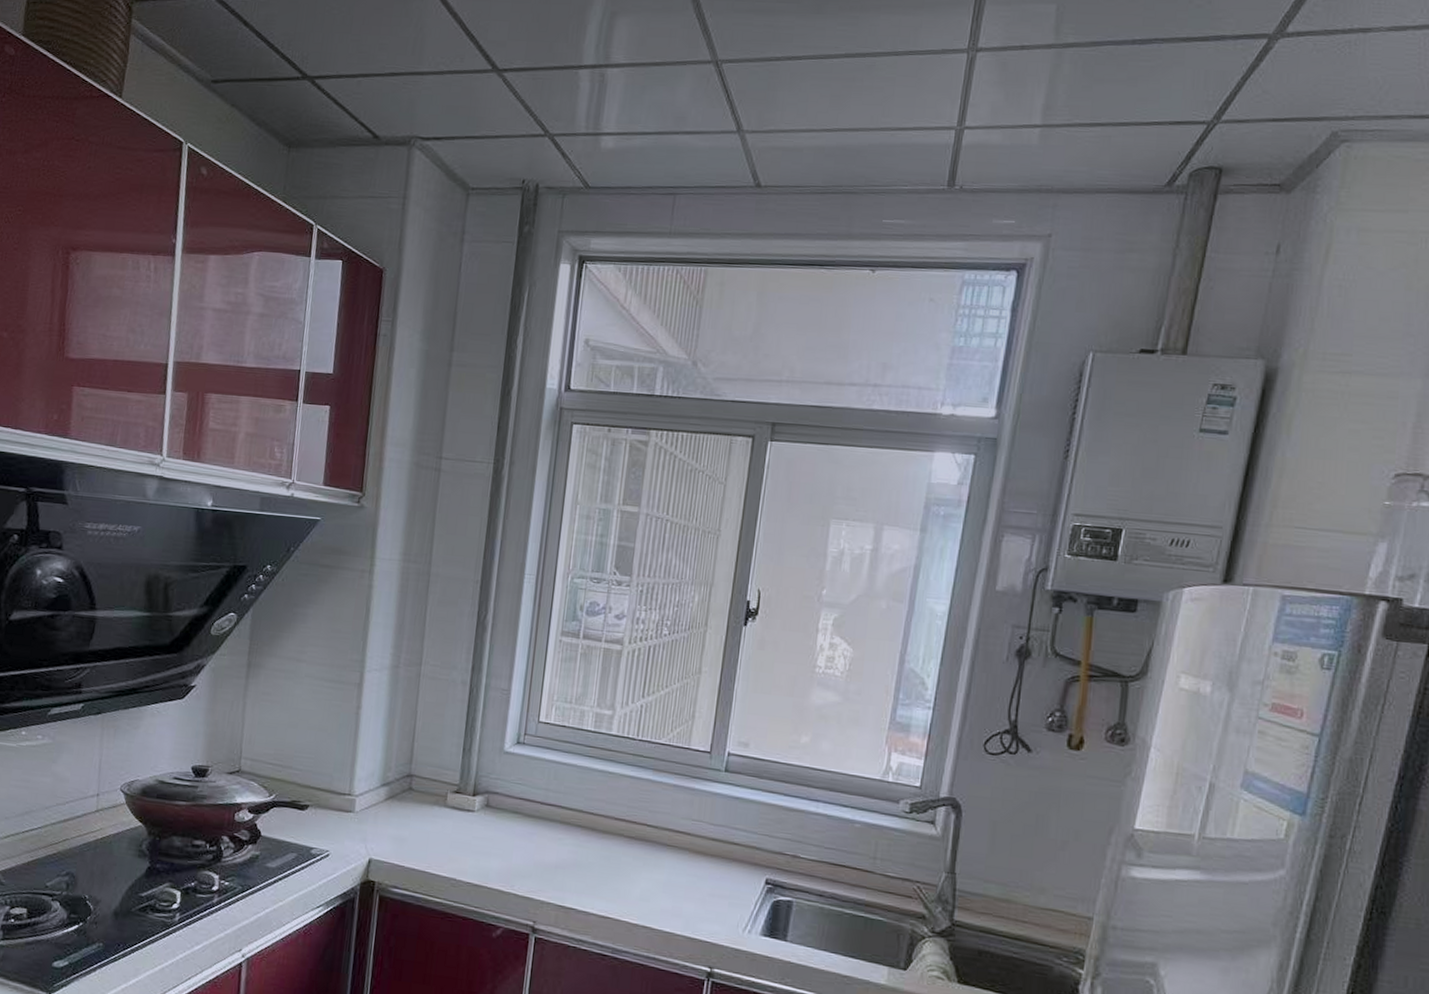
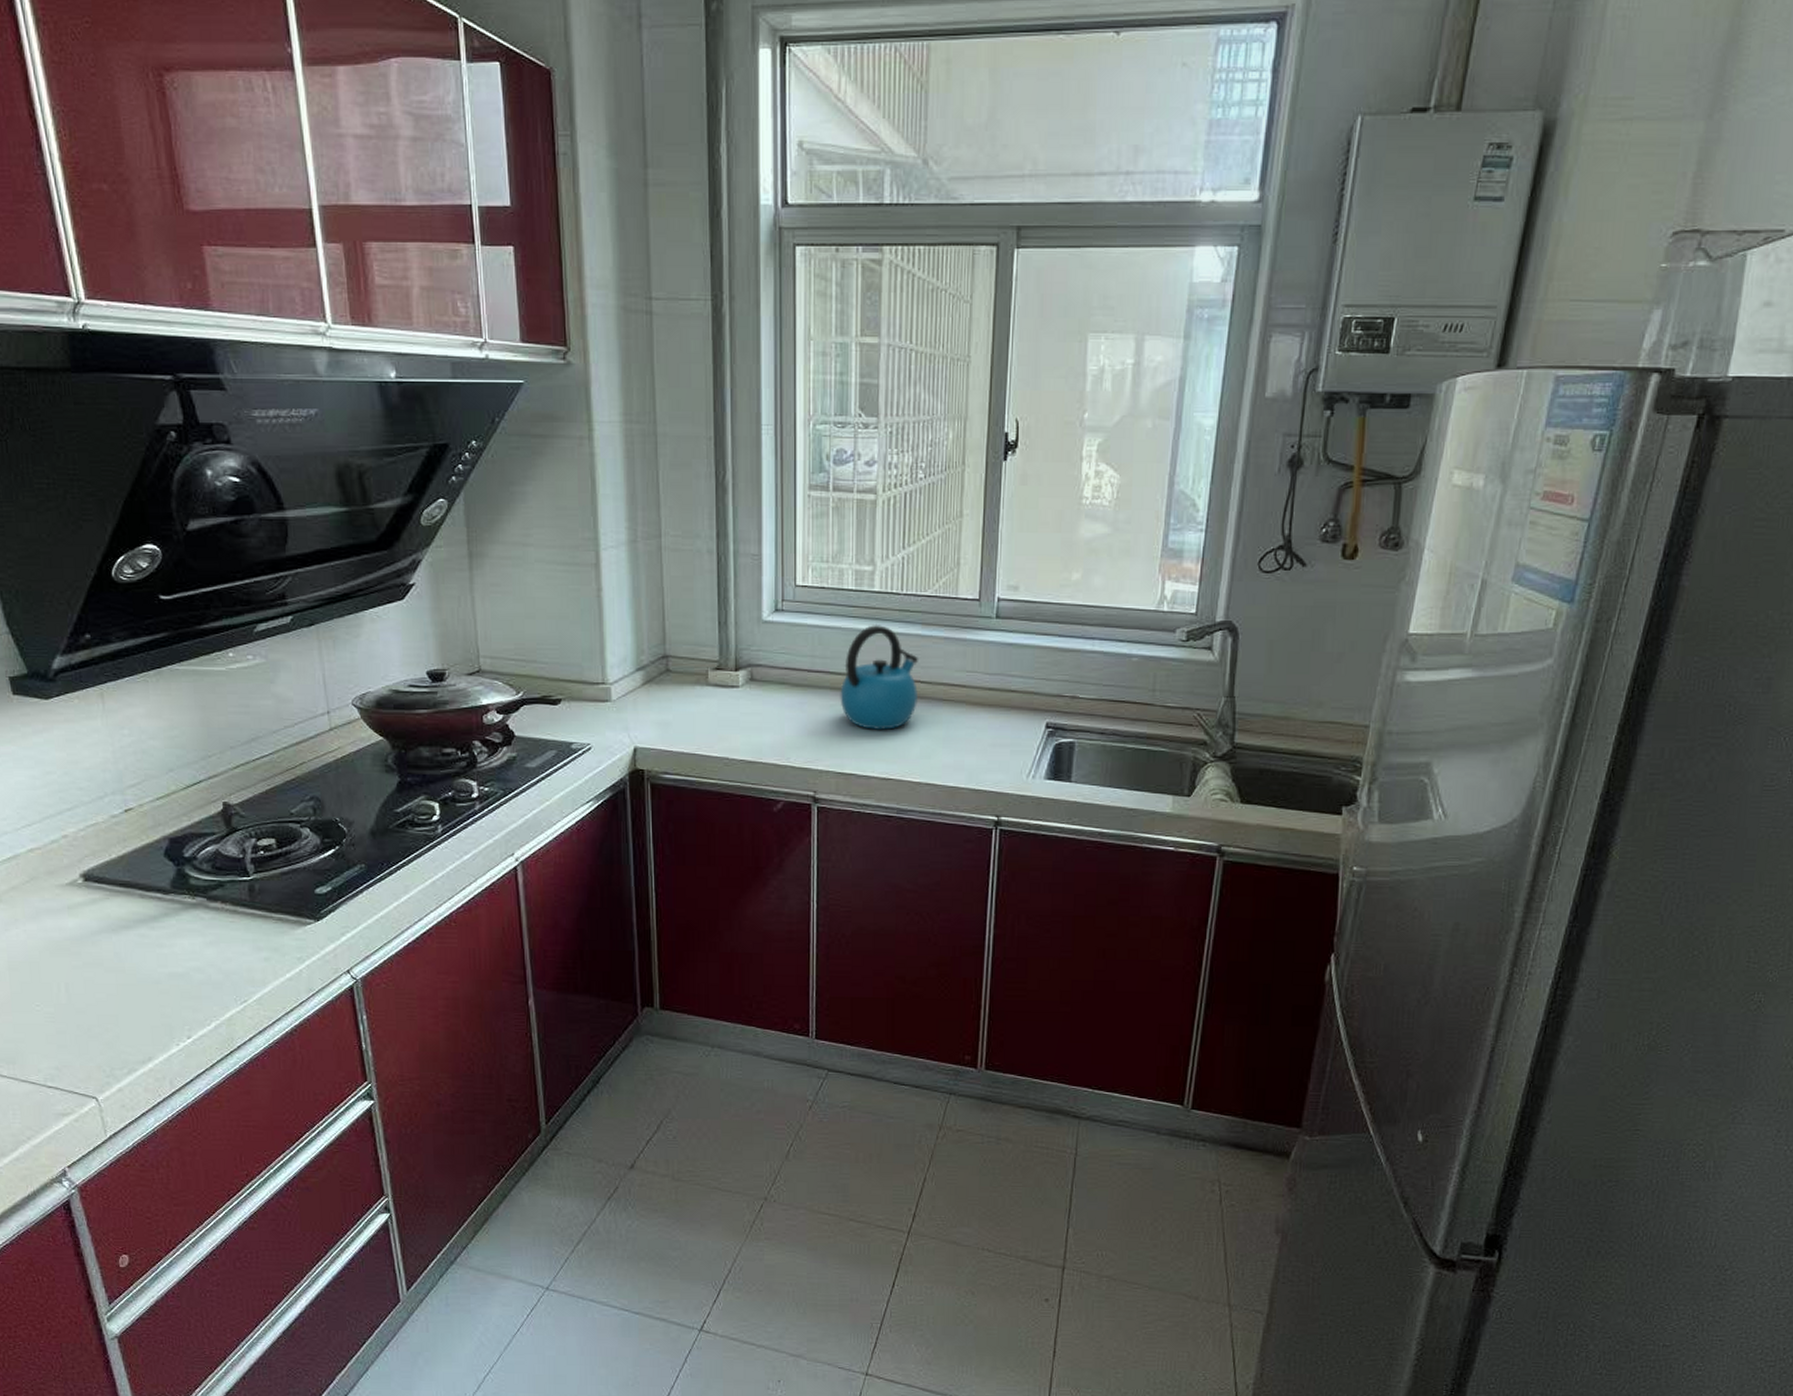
kettle: none [568,765,648,869] -> present [840,624,919,731]

